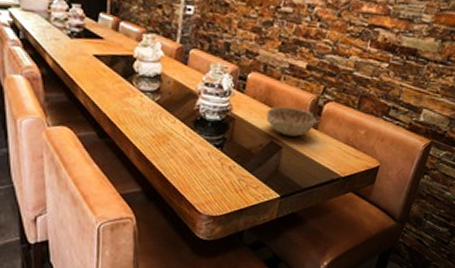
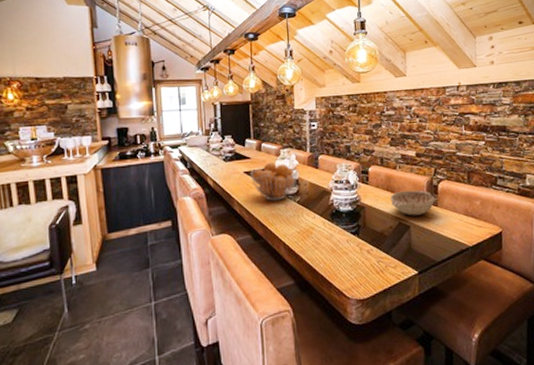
fruit basket: none [101,47,162,97] -> present [250,162,298,201]

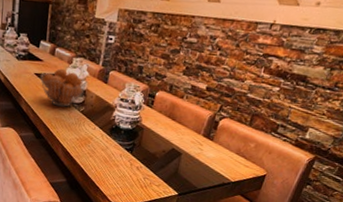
decorative bowl: present [389,190,435,216] -> none [169,120,213,146]

